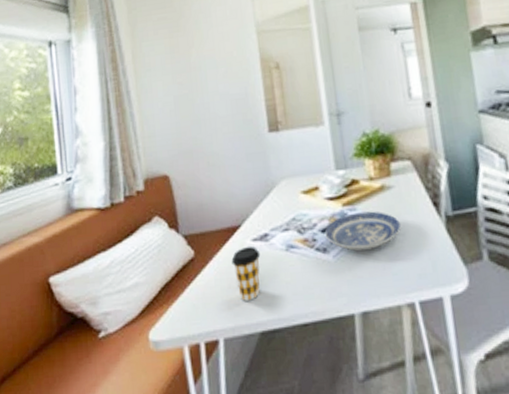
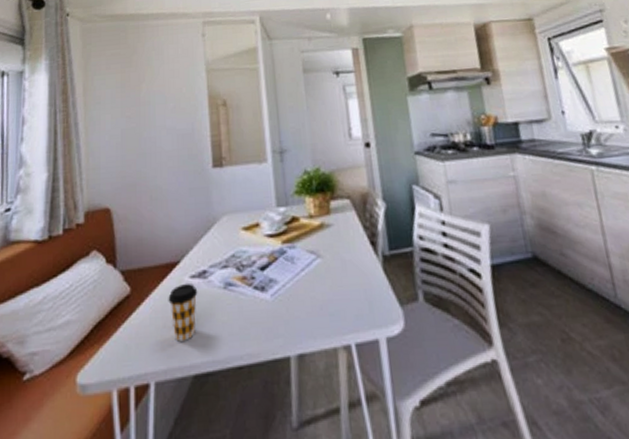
plate: present [324,211,401,251] -> none [263,249,338,290]

